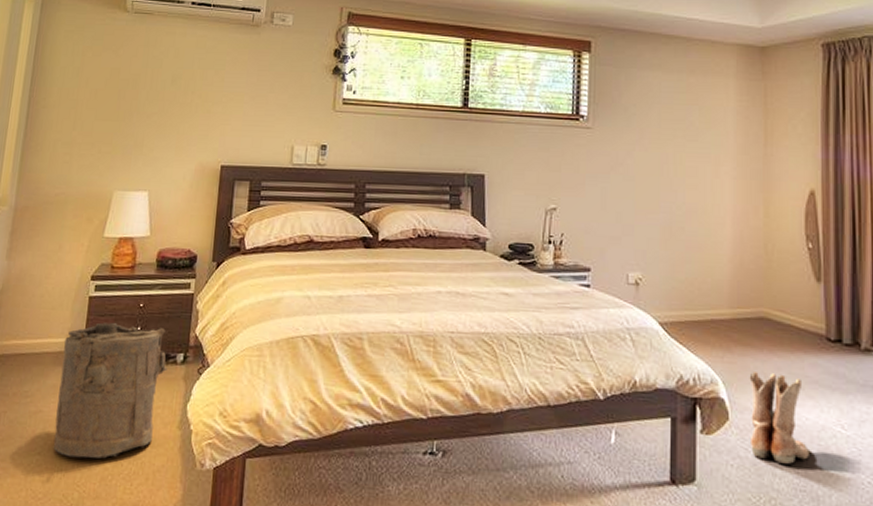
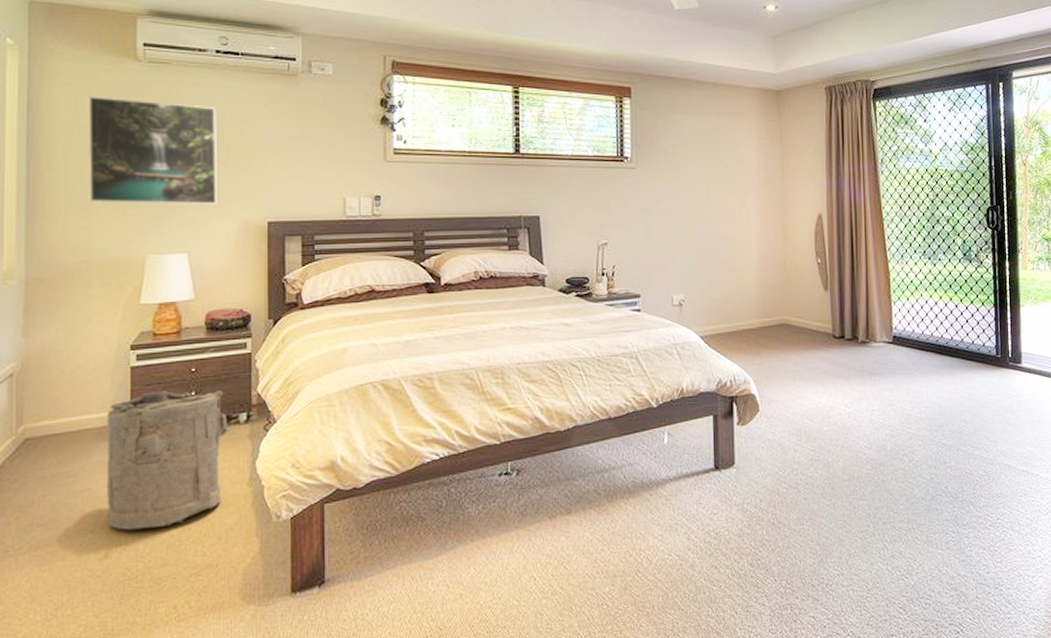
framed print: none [73,43,187,147] -> present [88,96,217,206]
boots: present [749,370,811,464] -> none [774,368,823,441]

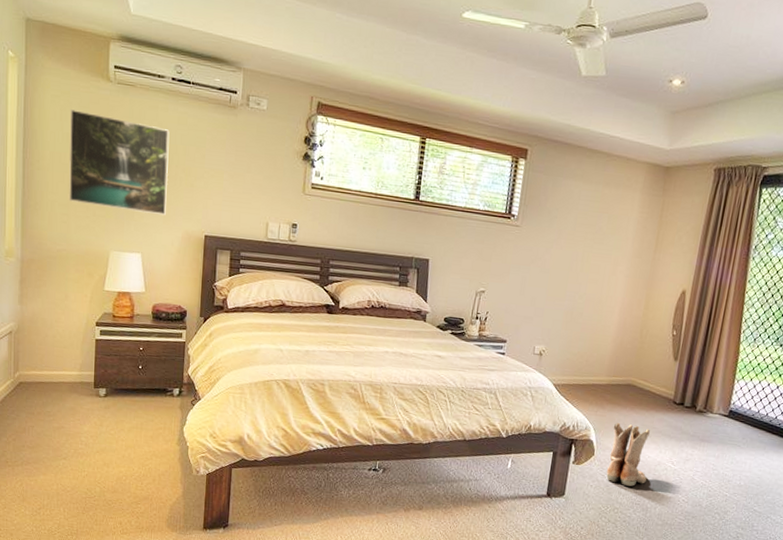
laundry hamper: present [107,390,230,530] -> none [75,361,166,464]
boots: none [774,368,823,441] -> present [606,422,650,486]

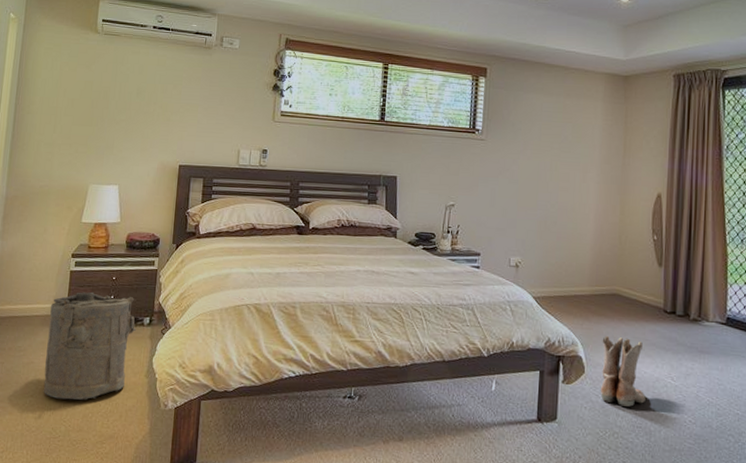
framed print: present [69,109,170,216] -> none [54,59,150,149]
laundry hamper: none [75,361,166,464] -> present [43,292,136,400]

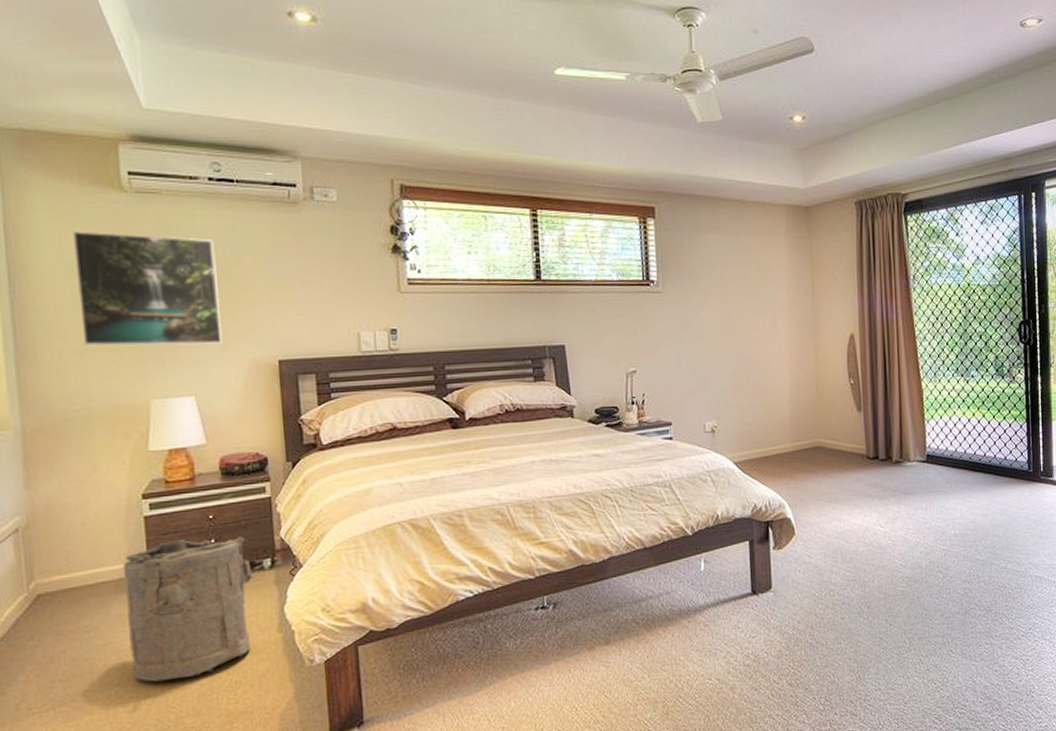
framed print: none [54,59,150,149] -> present [72,231,222,346]
boots: present [600,335,647,407] -> none [809,491,858,562]

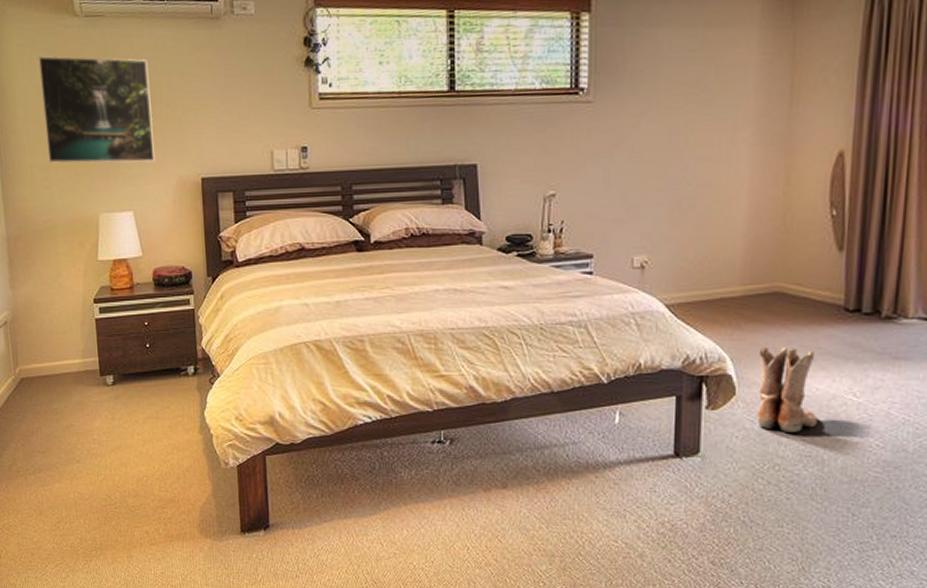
laundry hamper: present [123,537,254,682] -> none [81,342,181,464]
boots: none [809,491,858,562] -> present [756,346,819,432]

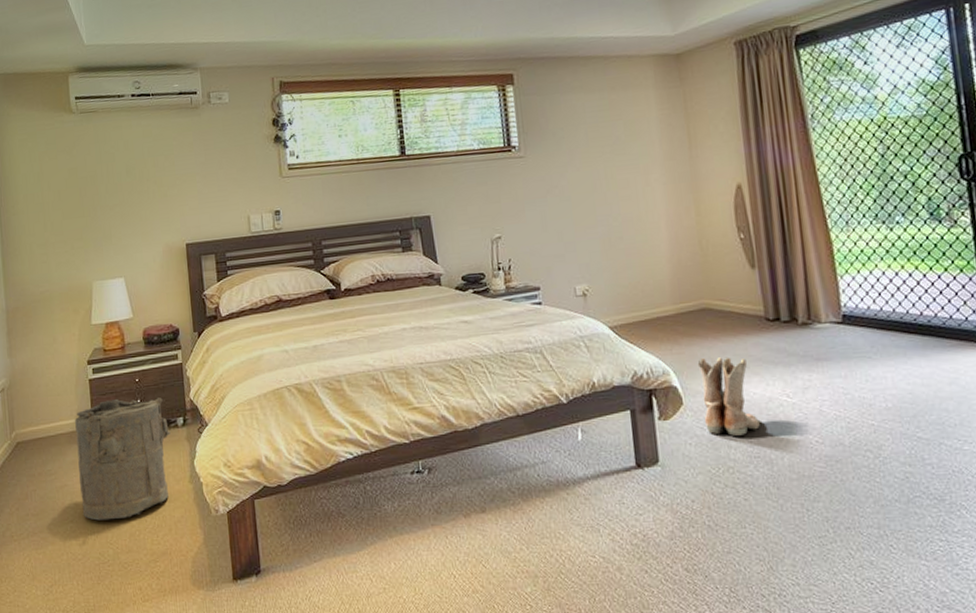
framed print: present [38,56,155,163] -> none [38,145,143,240]
laundry hamper: none [81,342,181,464] -> present [75,398,171,521]

